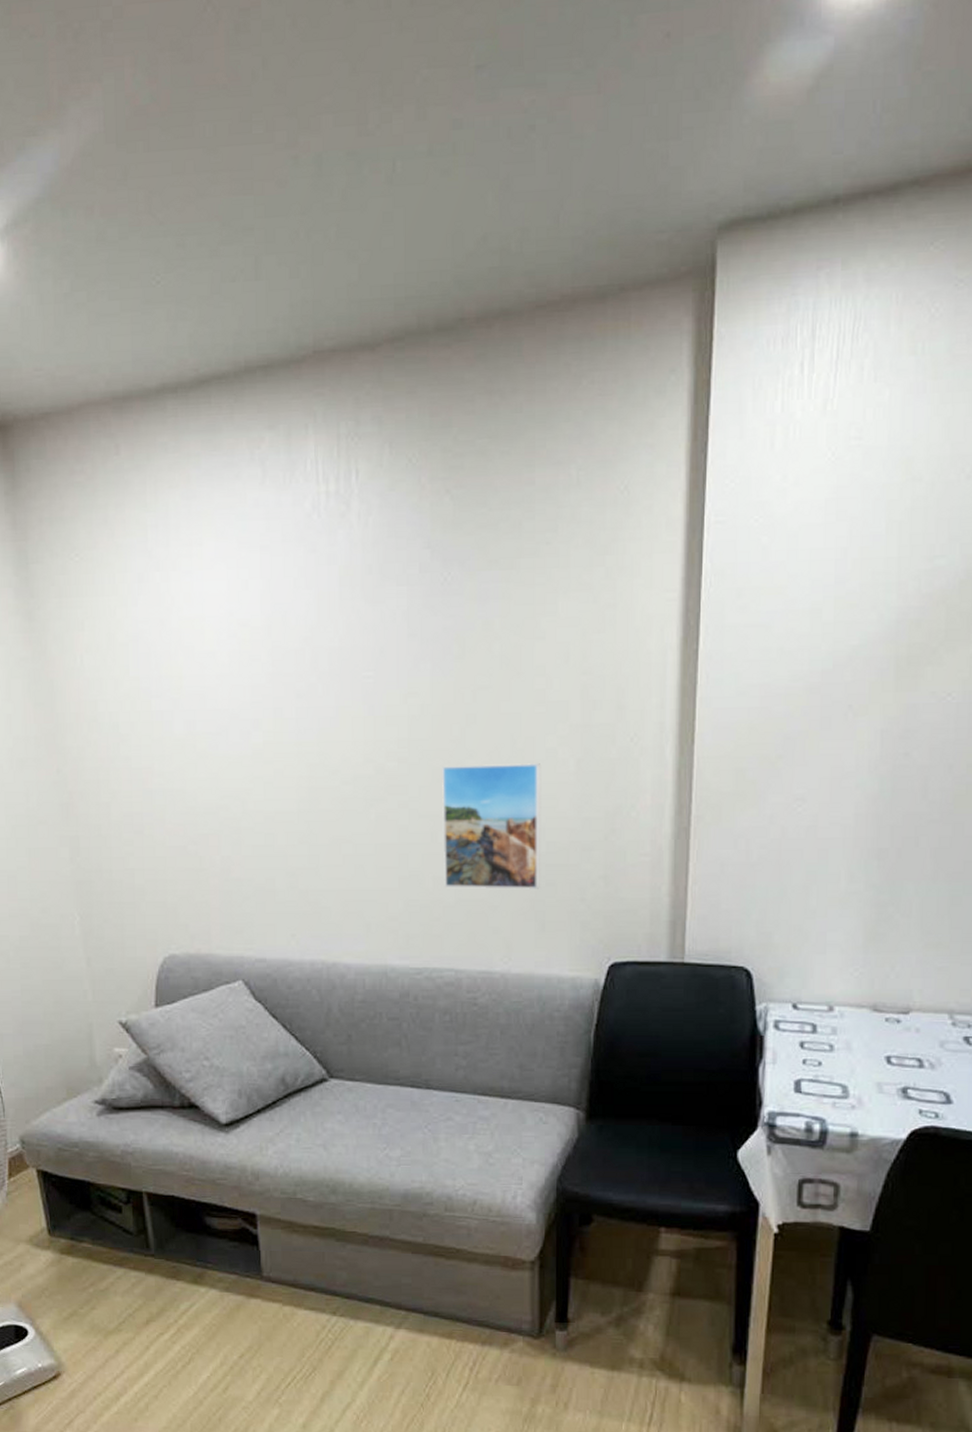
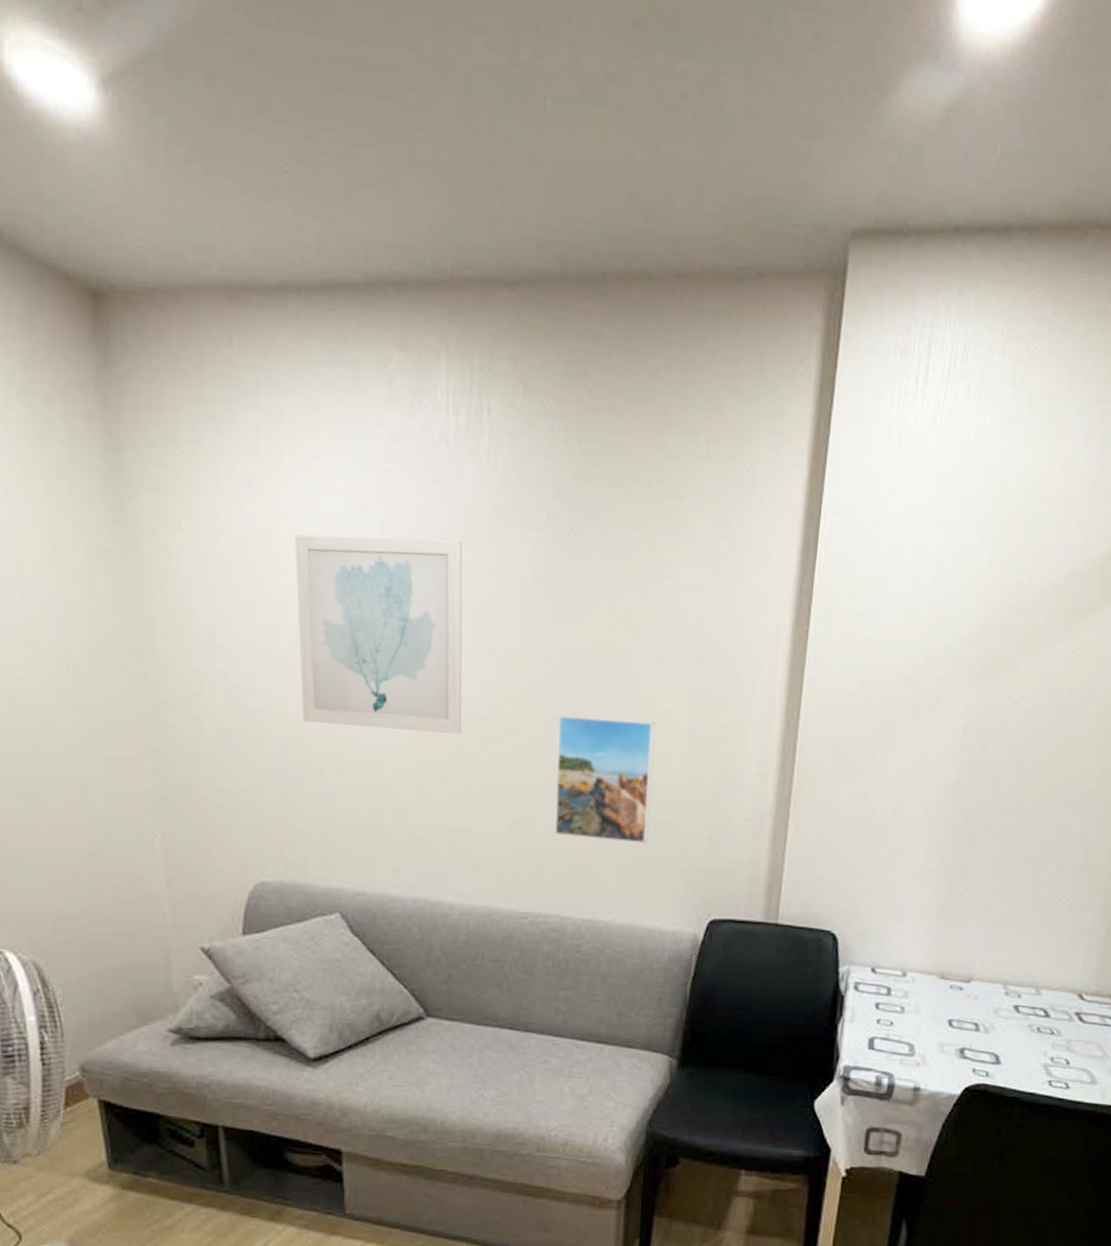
wall art: none [184,605,348,799] -> present [295,534,463,734]

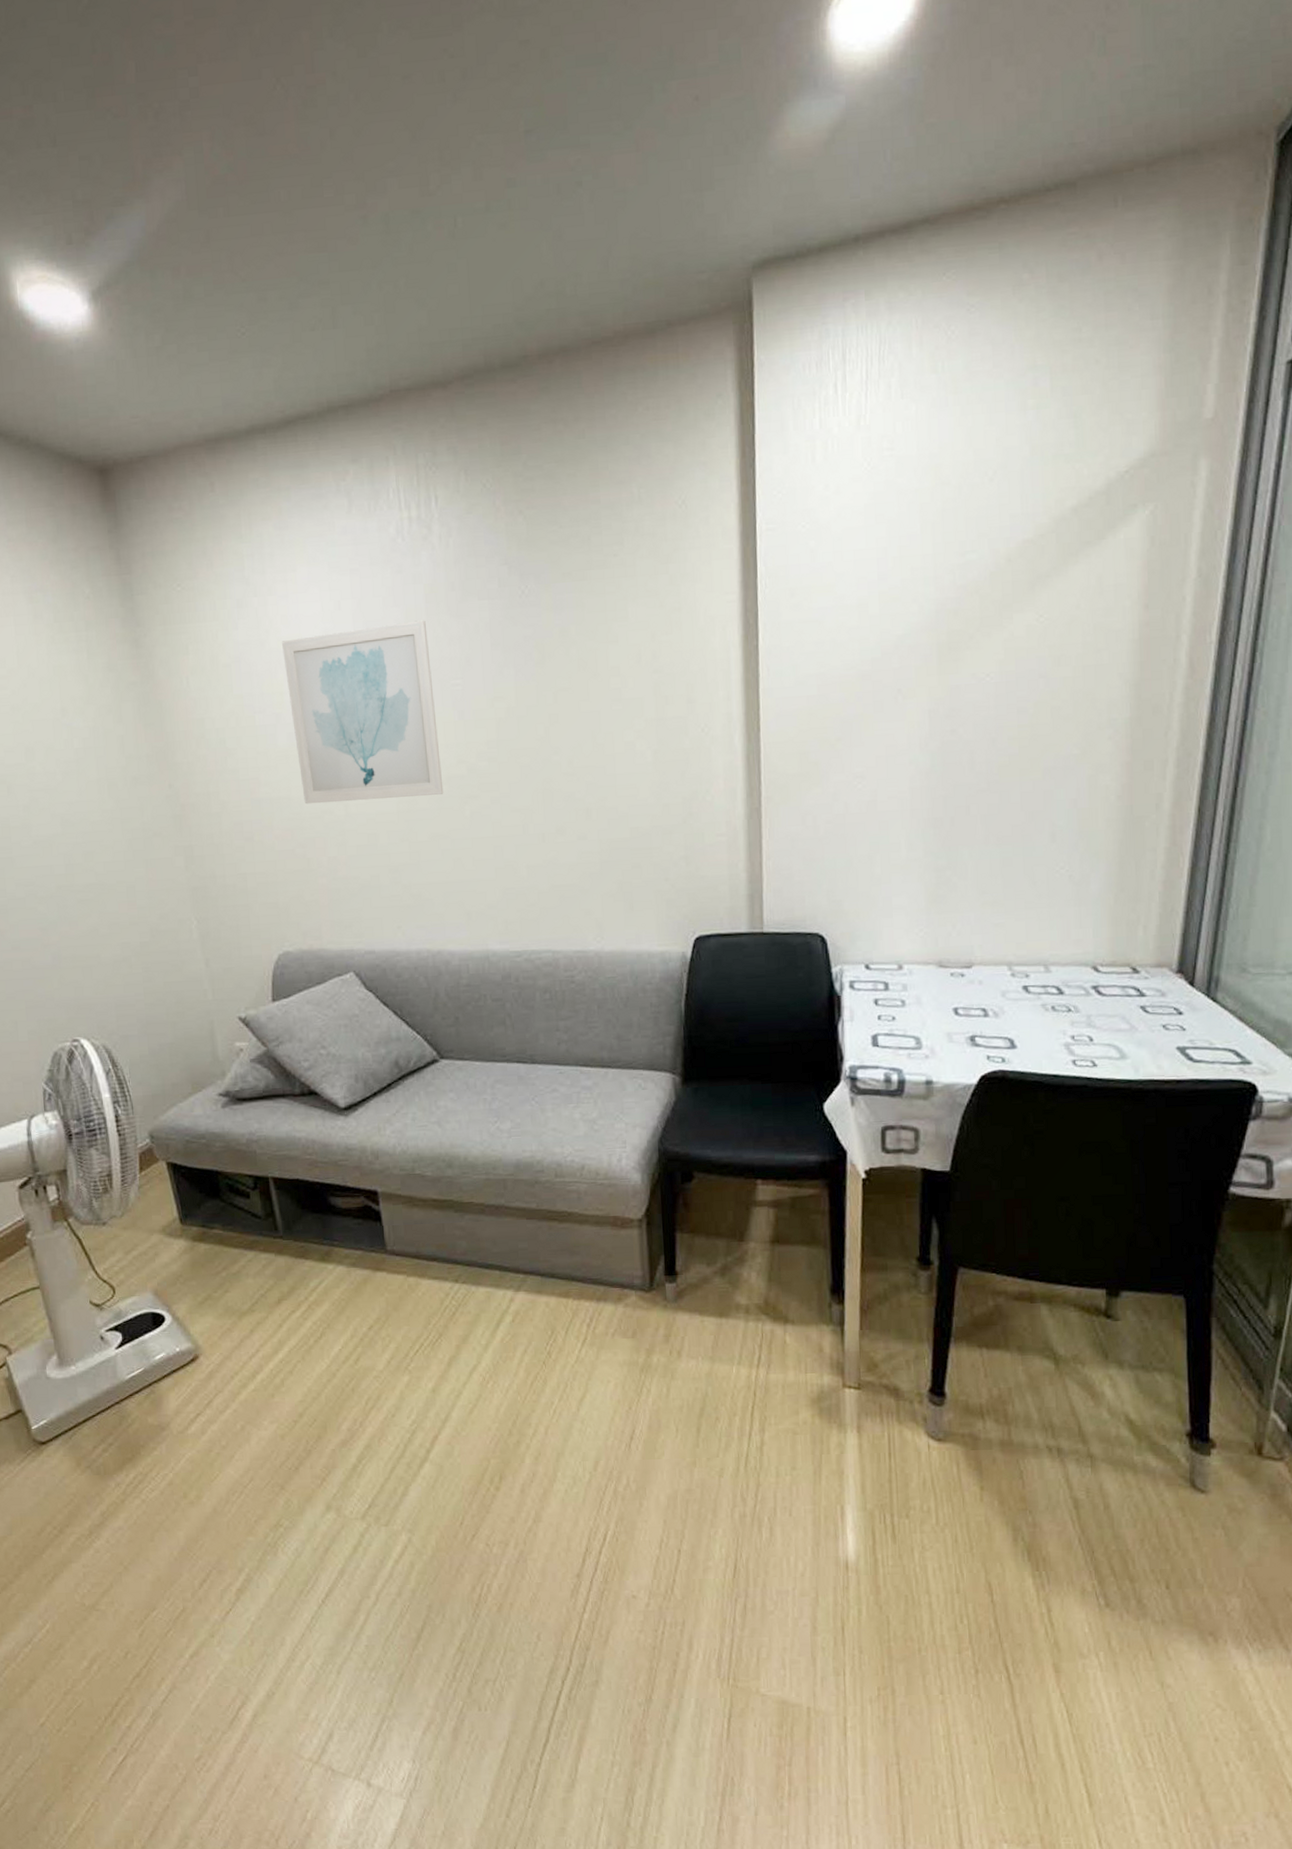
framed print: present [554,715,655,845] -> none [529,755,626,875]

